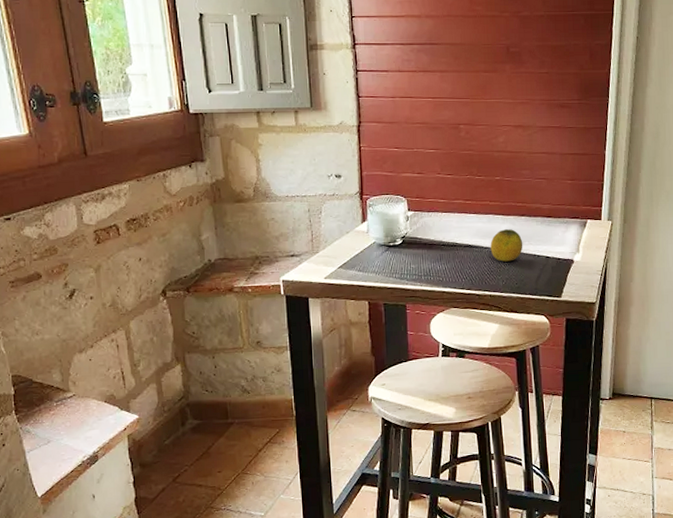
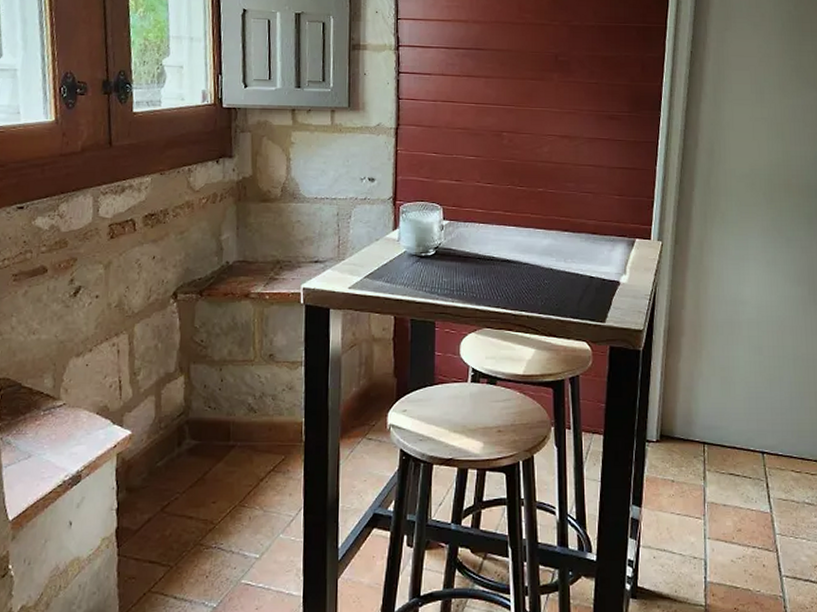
fruit: present [490,229,523,262] -> none [530,245,565,280]

